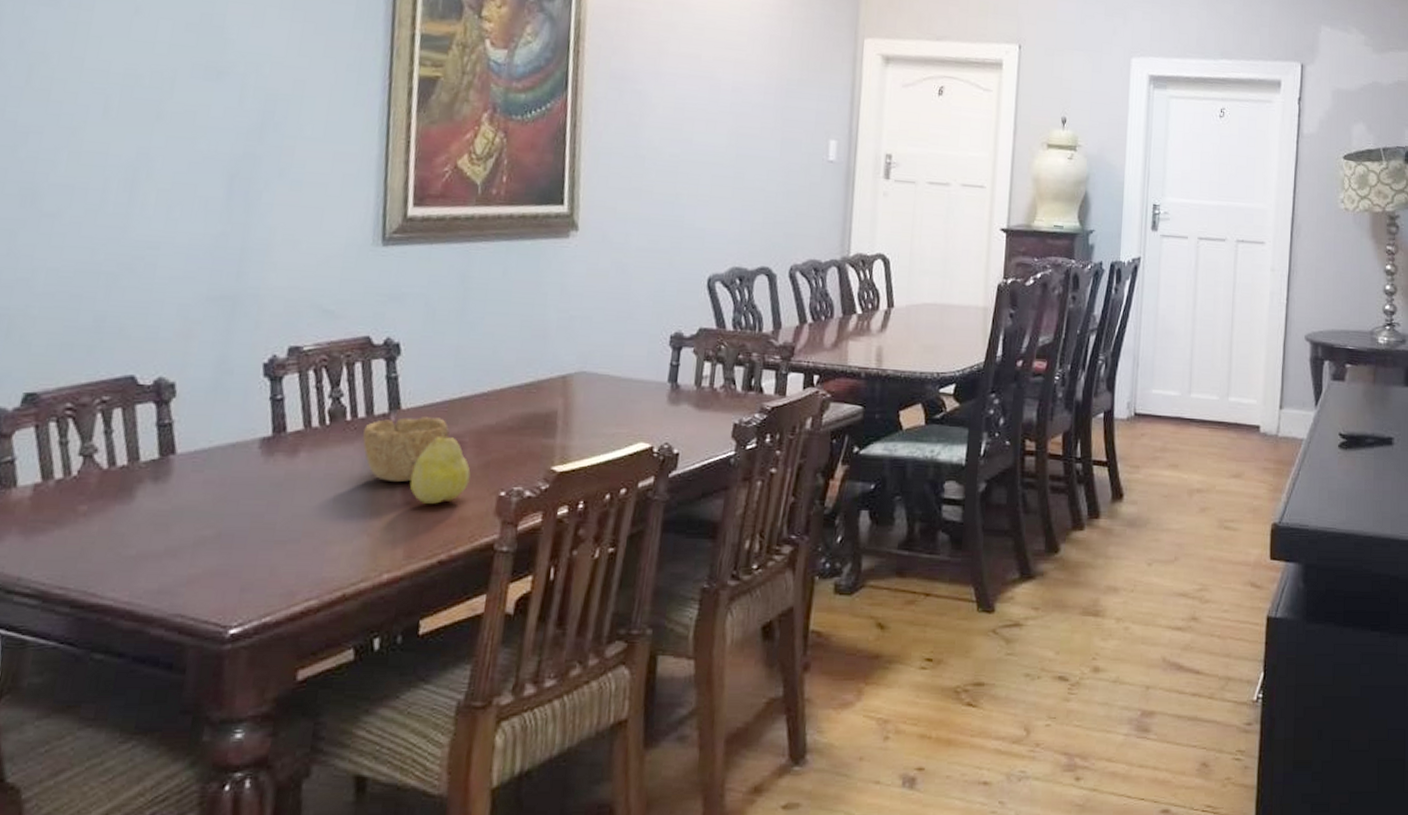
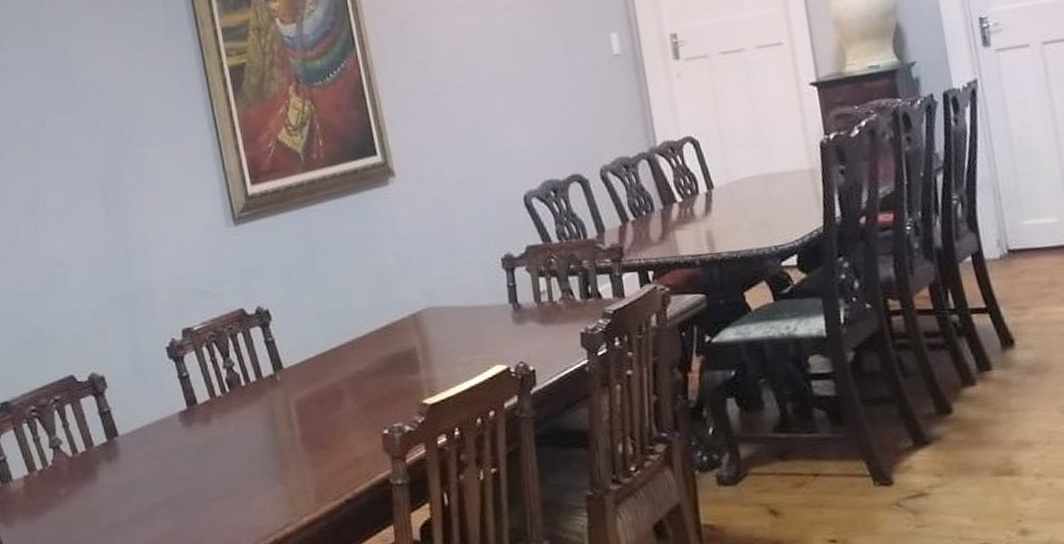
bowl: present [362,417,449,482] -> none [258,371,327,435]
fruit: present [409,430,471,504] -> none [305,381,355,450]

